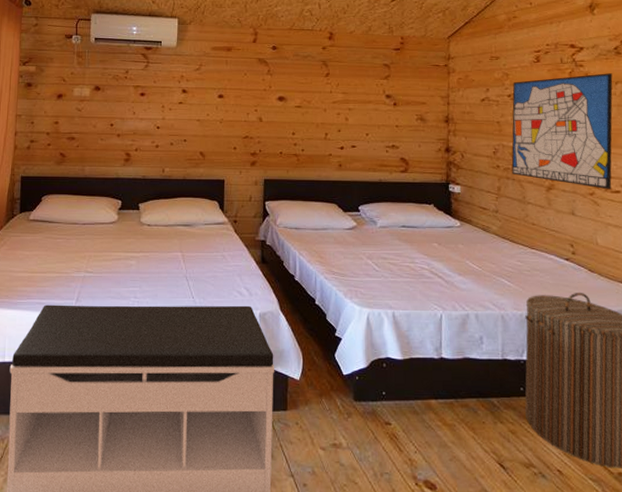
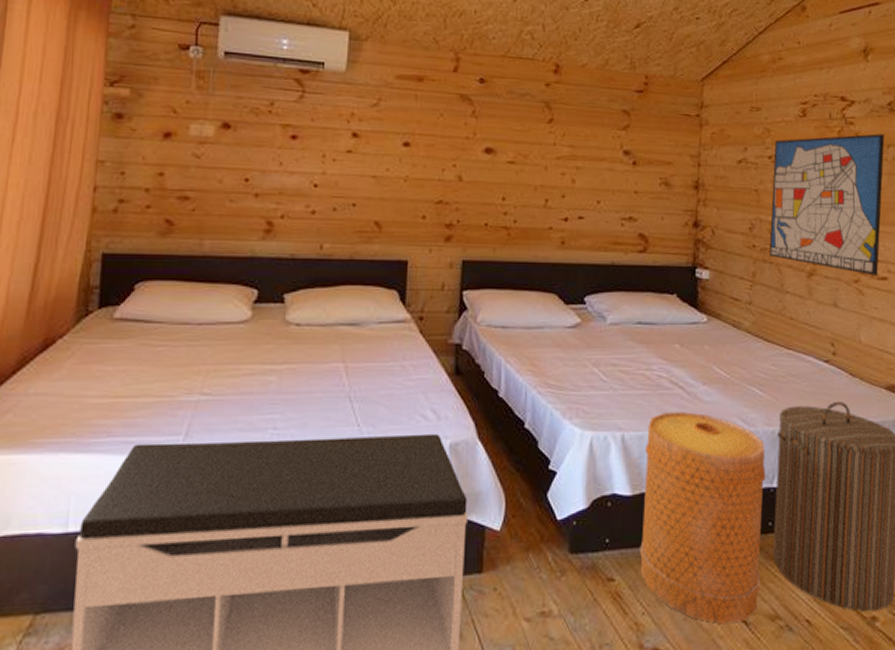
basket: none [411,296,517,467] -> present [640,412,766,625]

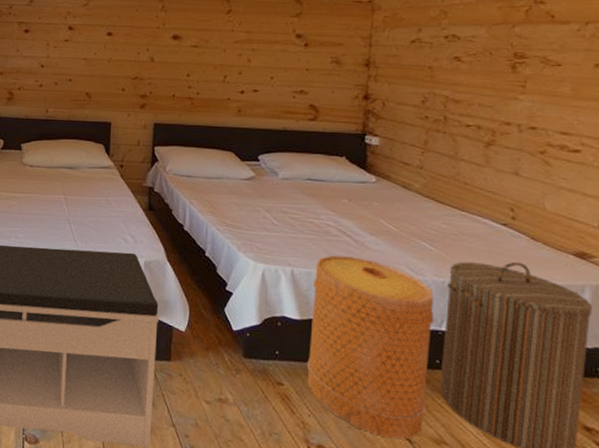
wall art: present [769,134,885,276] -> none [443,11,582,149]

